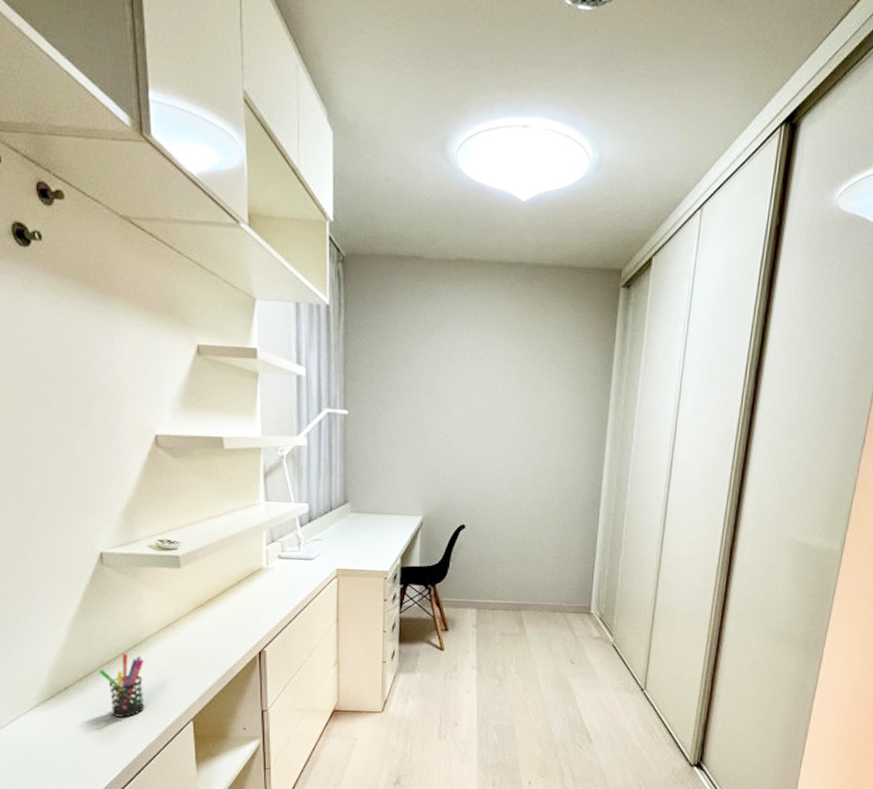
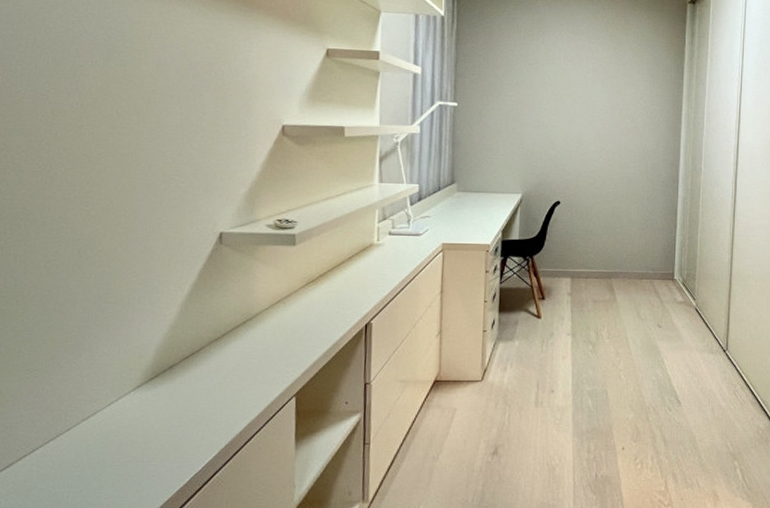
pen holder: present [98,653,145,717] -> none [205,329,252,395]

